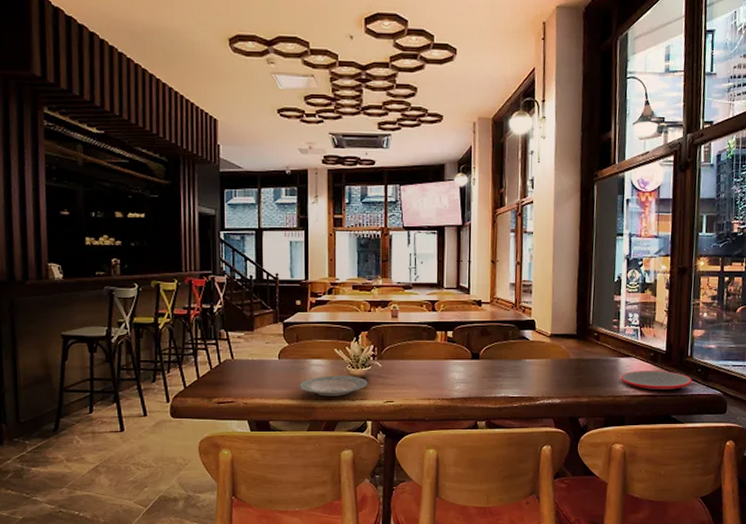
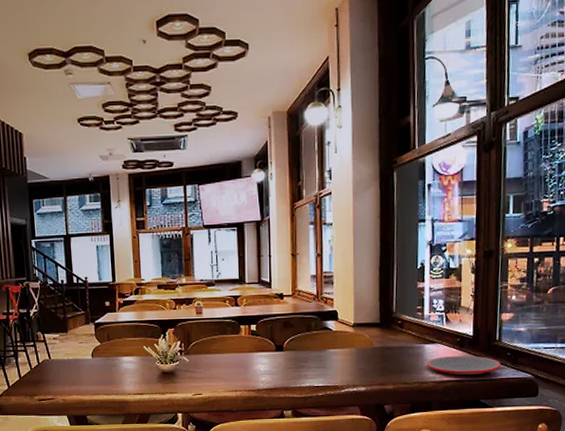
plate: present [299,376,368,396] -> none [112,371,177,391]

